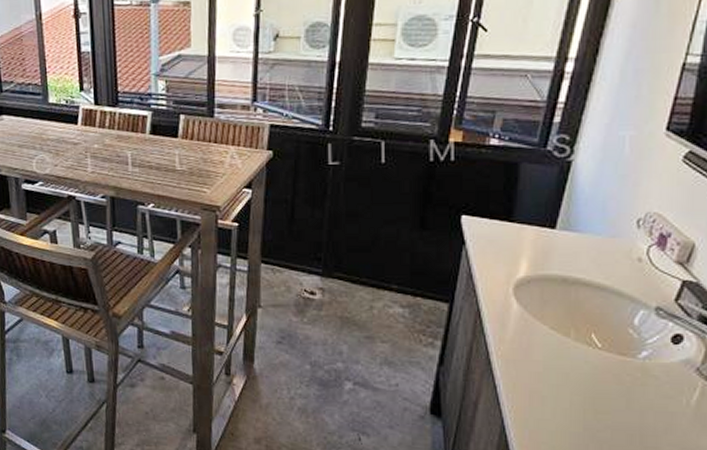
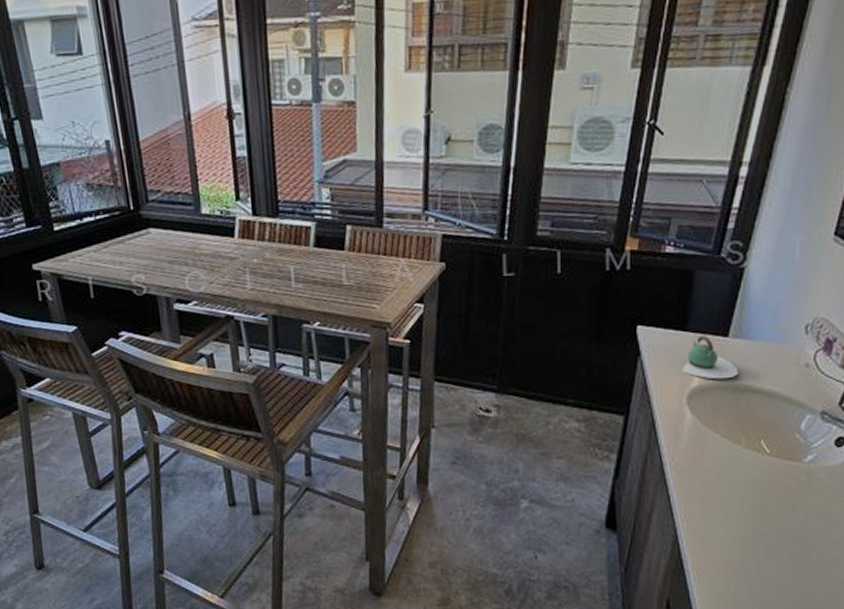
teapot: none [508,227,567,271] -> present [682,335,739,380]

